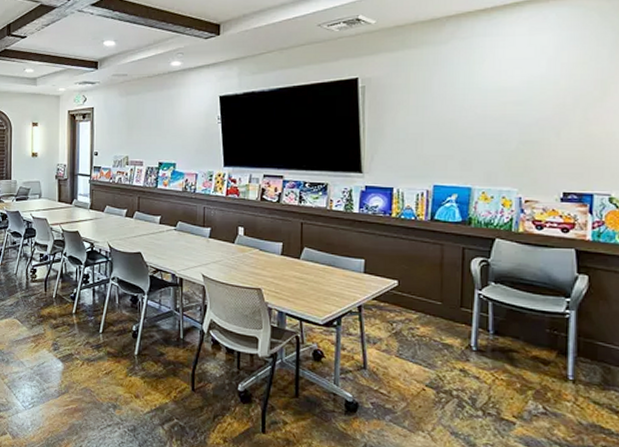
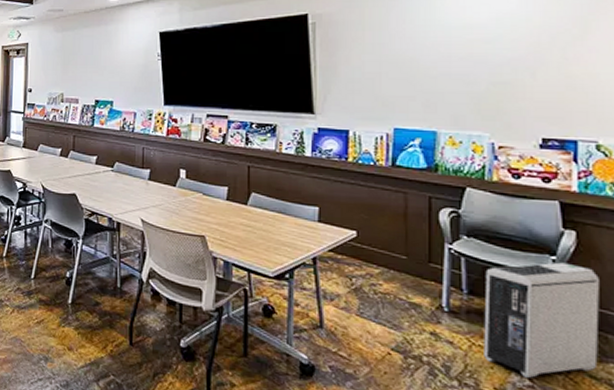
air purifier: none [505,303,606,406] -> present [484,262,600,378]

